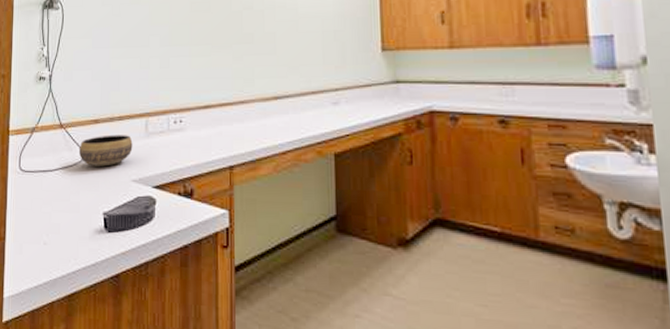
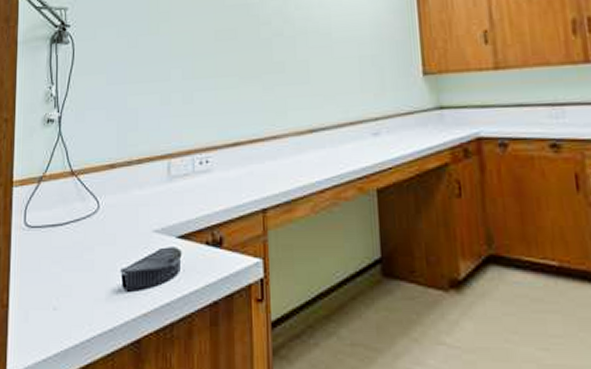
bowl: present [78,134,133,167] -> none [92,180,154,217]

